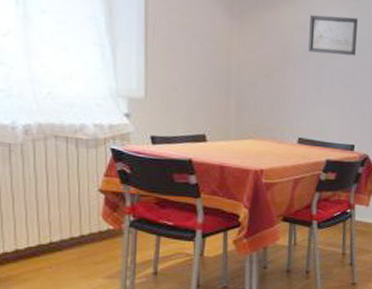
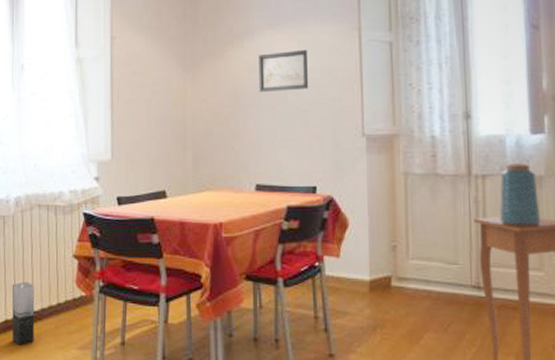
vase: none [22,212,53,274] -> present [11,281,35,345]

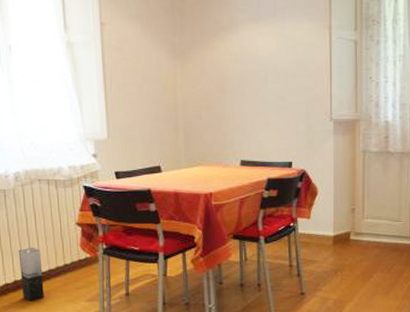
wall art: present [259,49,308,92] -> none [242,43,285,80]

